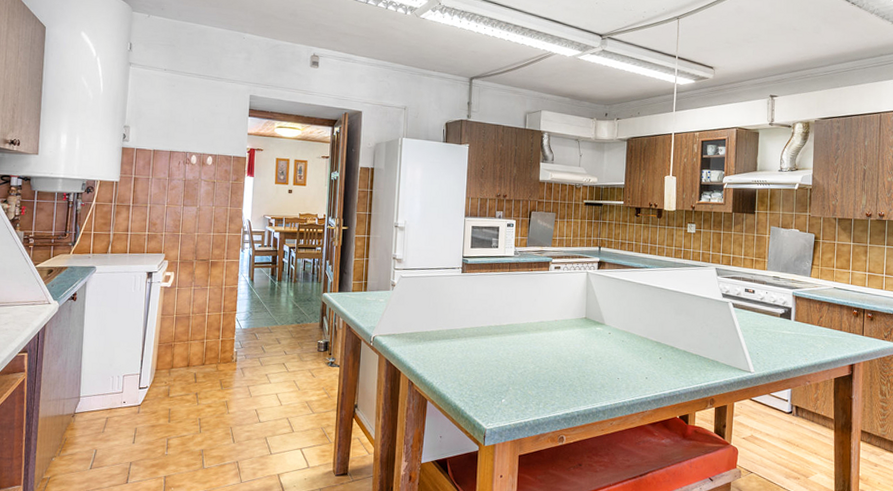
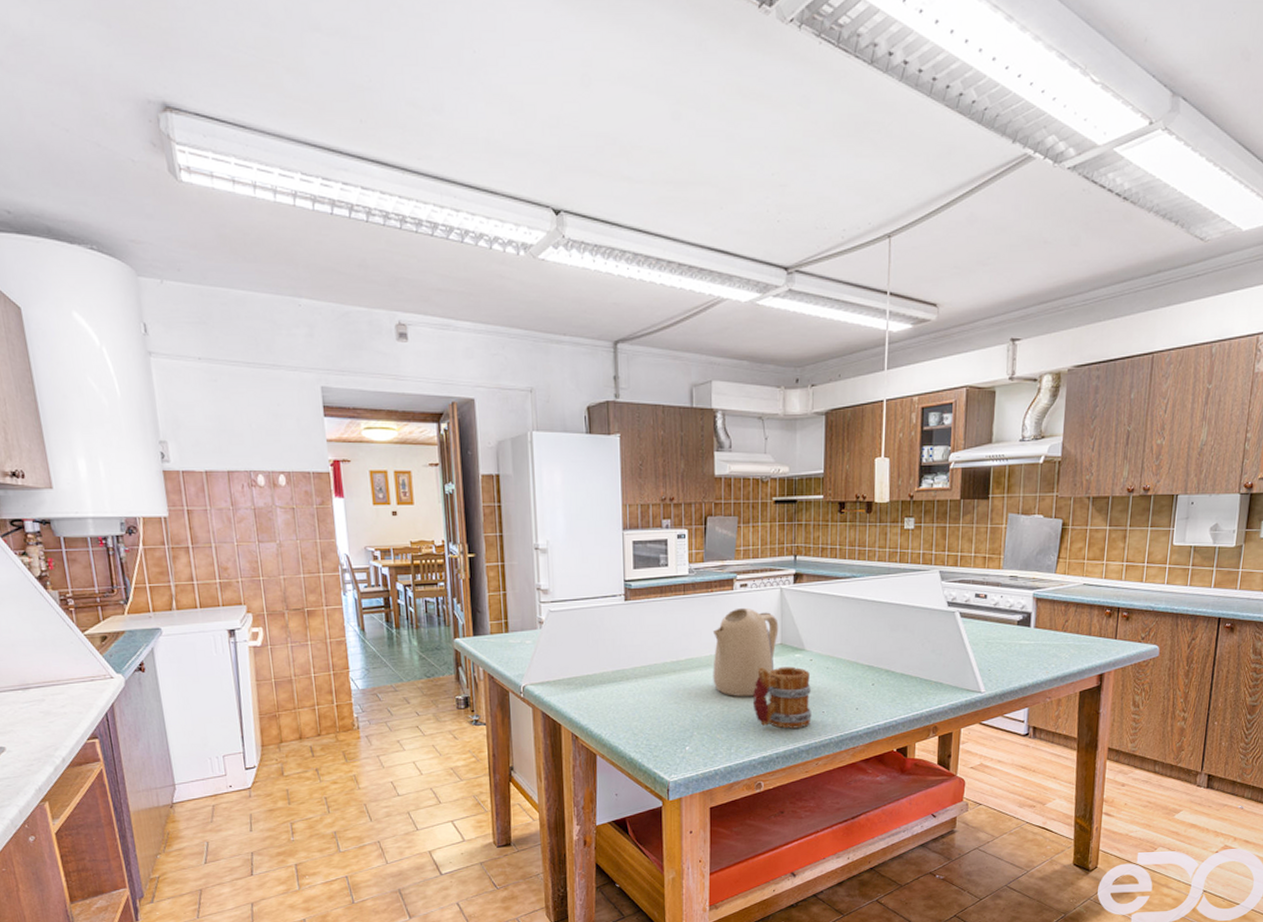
kettle: none [528,285,584,360] -> present [712,607,779,696]
mug: none [559,336,609,391] -> present [752,666,812,729]

